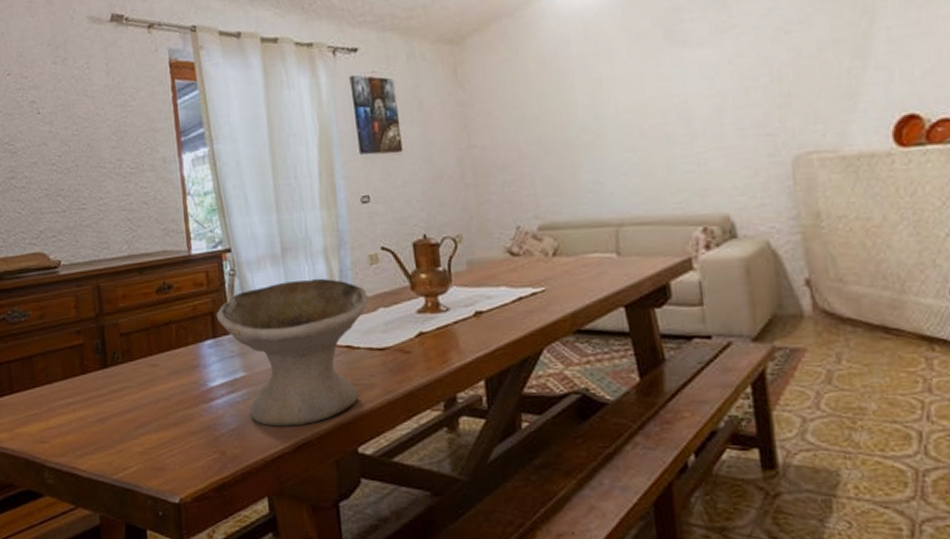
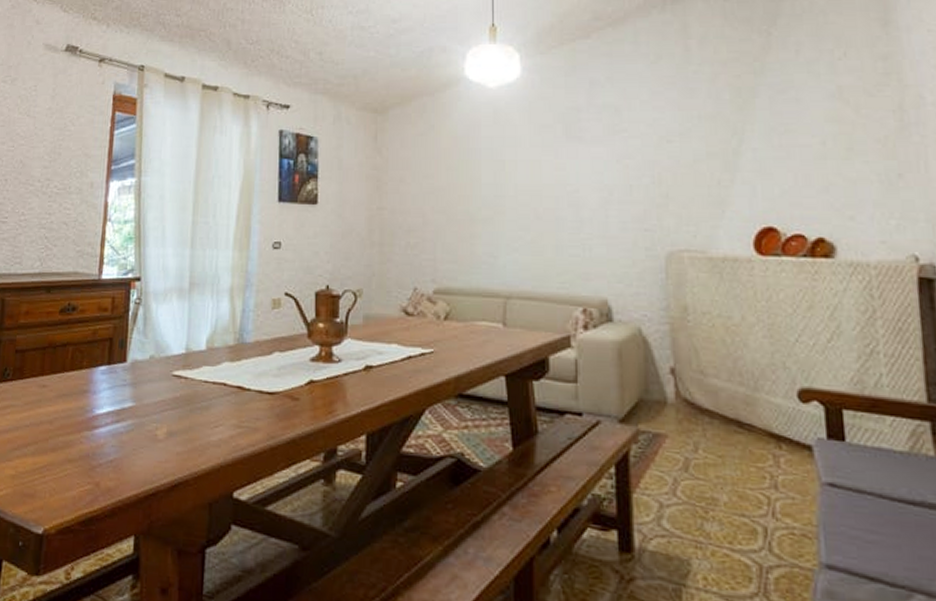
bowl: present [216,278,369,427] -> none [114,316,266,464]

